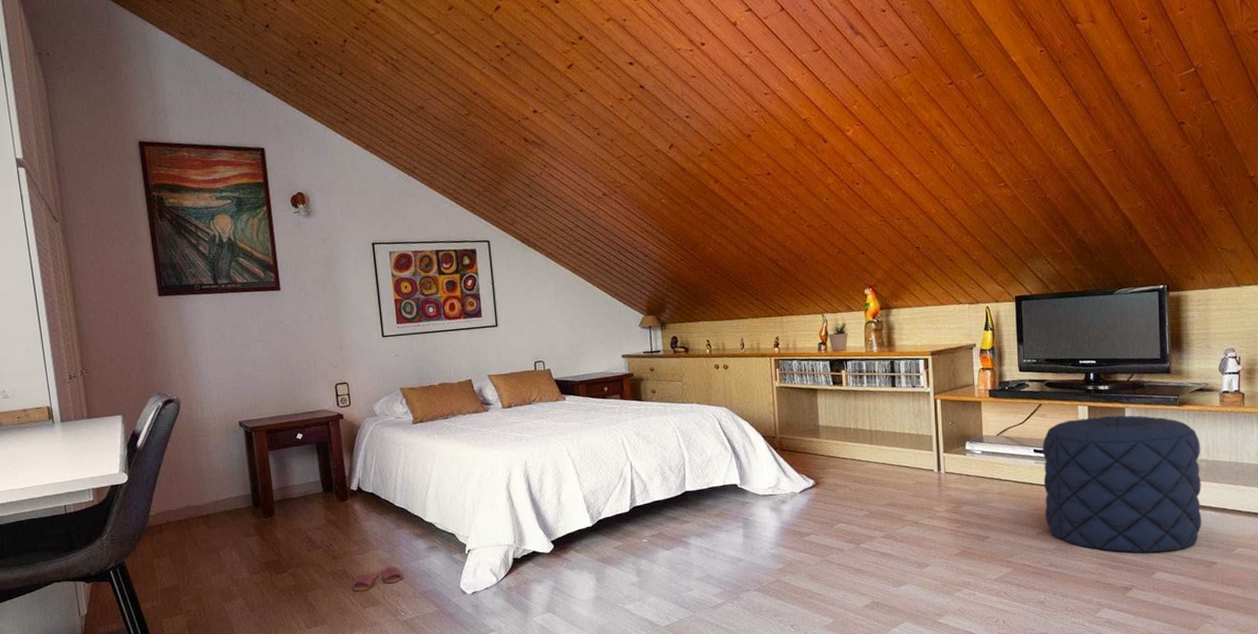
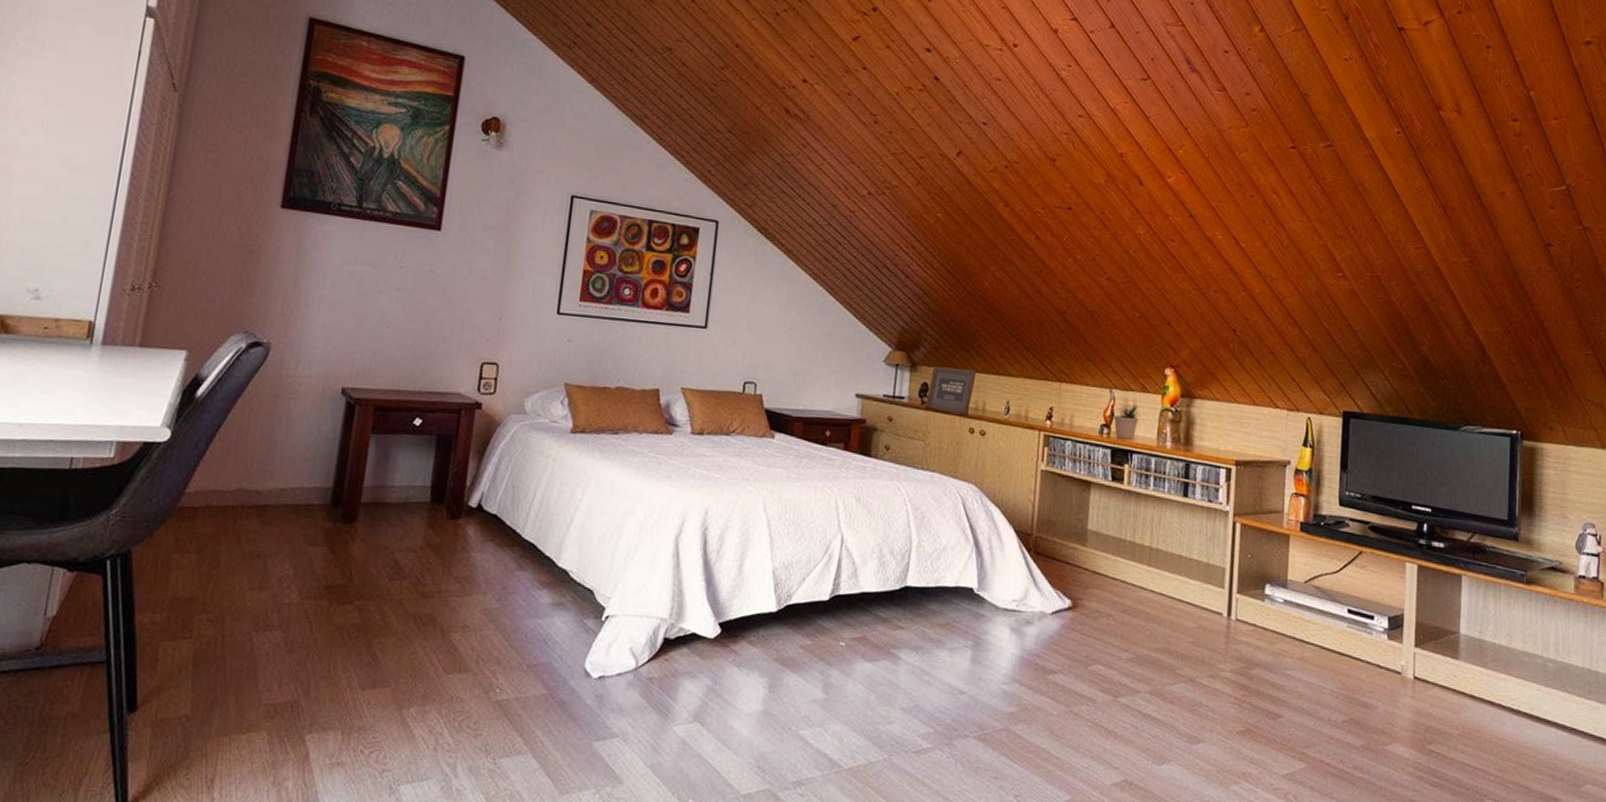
slippers: present [352,566,403,592] -> none [437,620,511,649]
picture frame: none [677,319,714,357] -> present [925,366,976,417]
pouf: present [1042,415,1202,553] -> none [1354,578,1549,775]

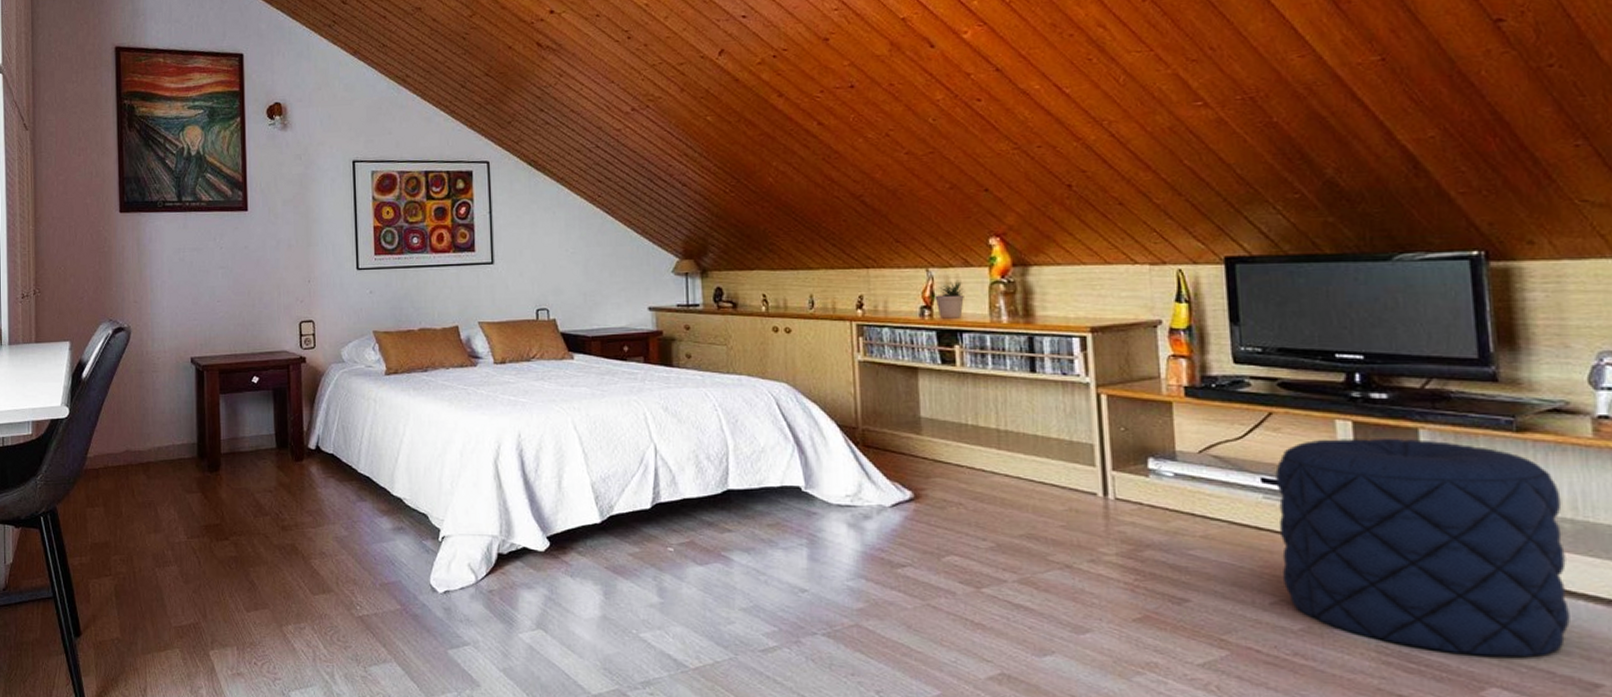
picture frame: present [925,366,976,417] -> none [722,267,772,316]
pouf: none [1354,578,1549,775] -> present [1275,439,1570,658]

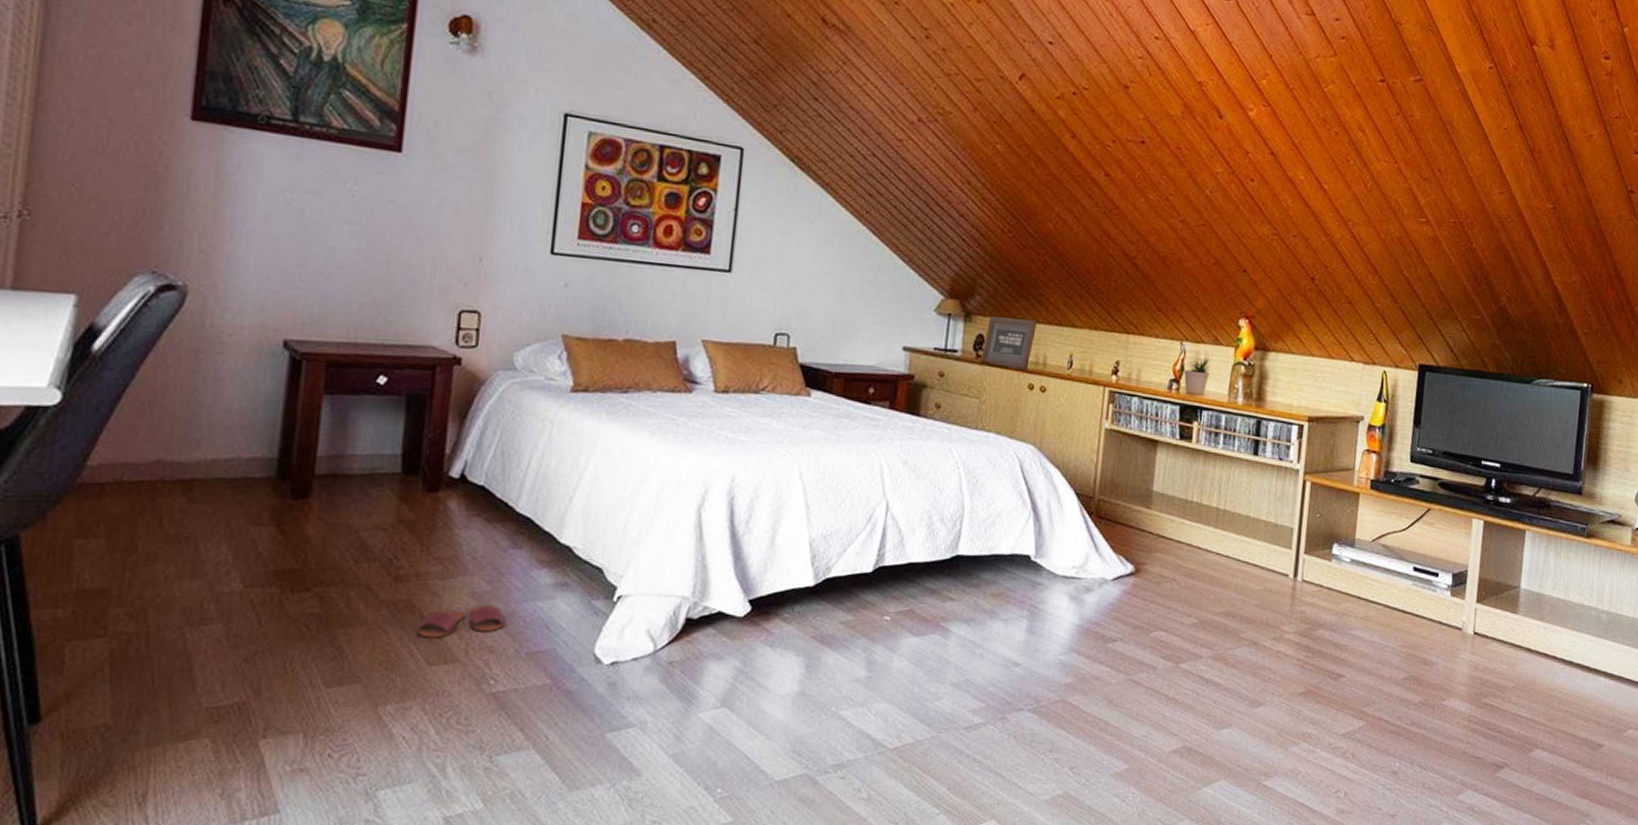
slippers: none [301,547,361,574] -> present [417,605,505,638]
picture frame: none [722,267,772,316] -> present [980,316,1037,372]
pouf: present [1275,439,1570,658] -> none [1414,535,1604,724]

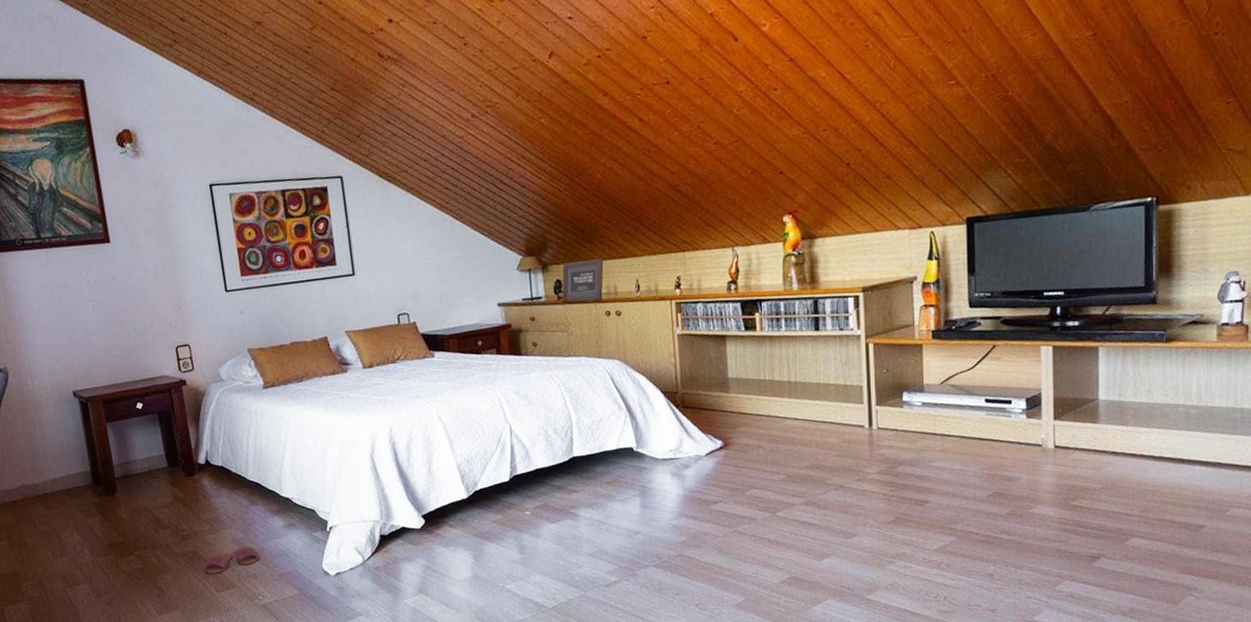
potted plant: present [1183,356,1210,396] -> none [739,255,763,291]

